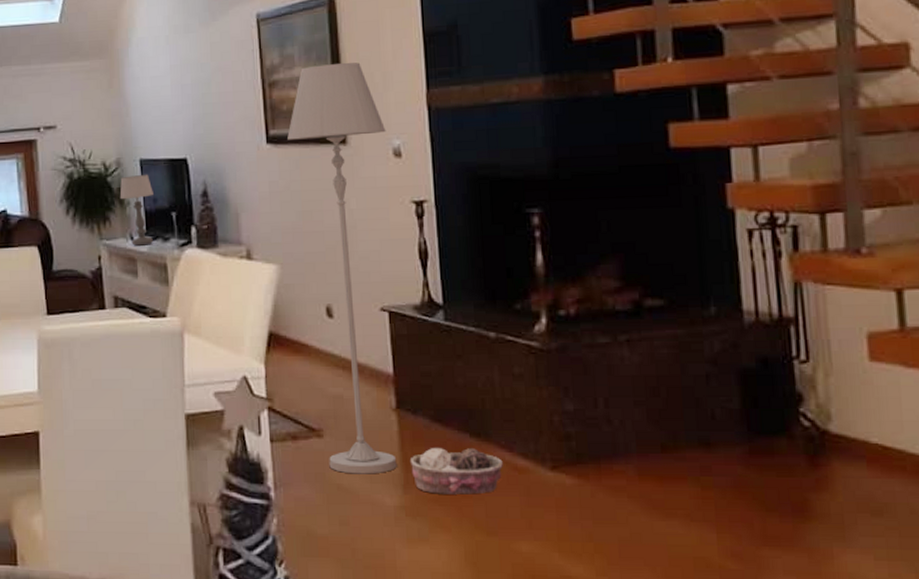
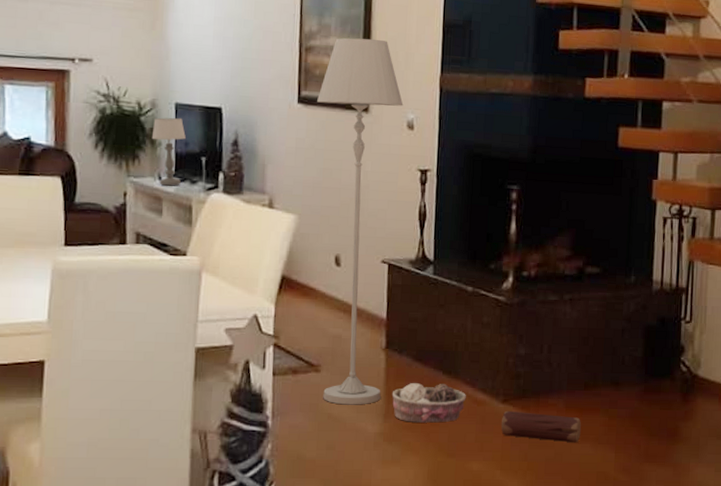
decorative log: none [553,479,664,520] -> present [501,410,581,443]

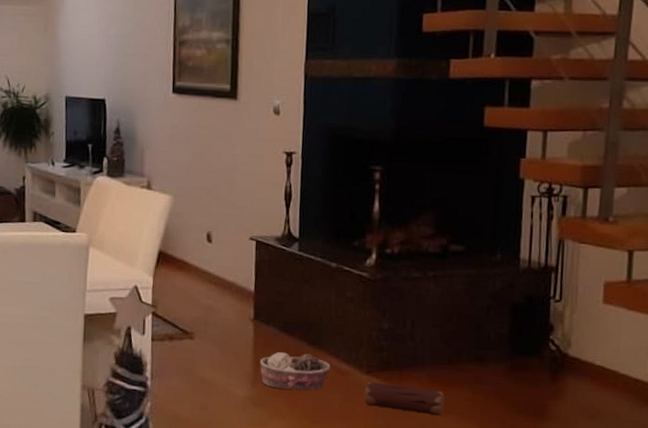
table lamp: present [151,117,186,186] -> none [45,109,75,171]
floor lamp: present [317,37,404,405] -> none [190,30,270,371]

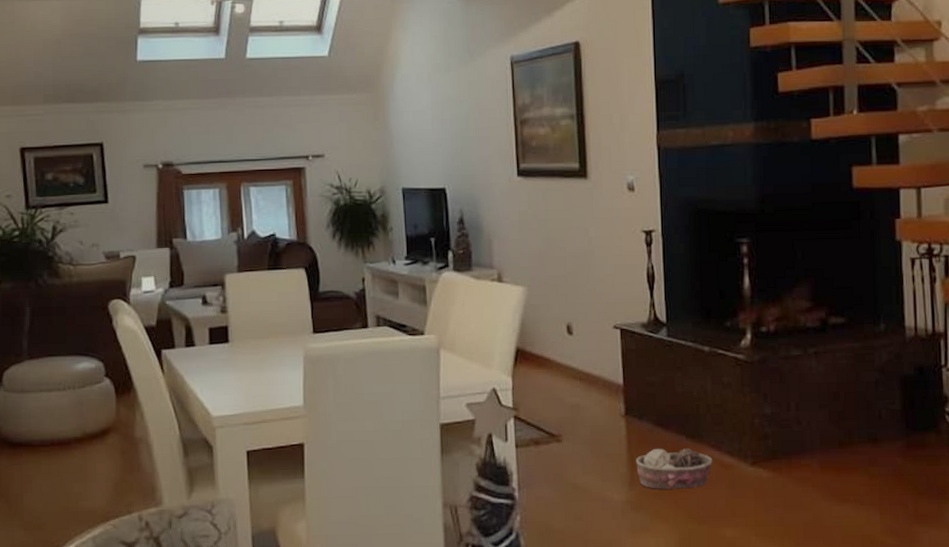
decorative log: present [365,381,445,416] -> none [752,473,839,505]

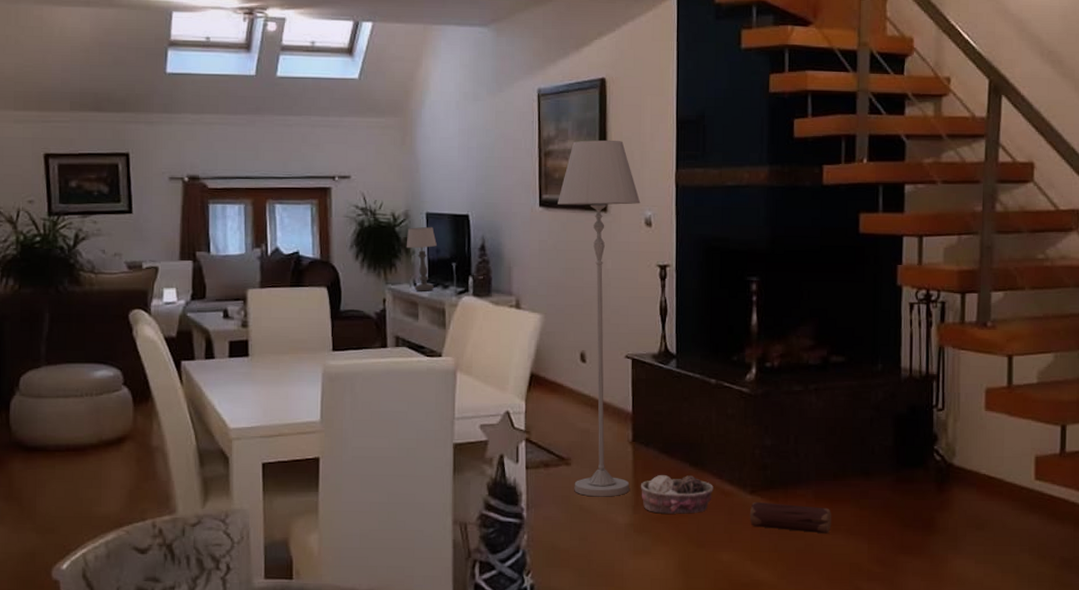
table lamp: none [383,202,414,269] -> present [406,226,437,291]
floor lamp: none [536,104,625,474] -> present [558,140,641,497]
decorative log: none [752,473,839,505] -> present [750,501,831,534]

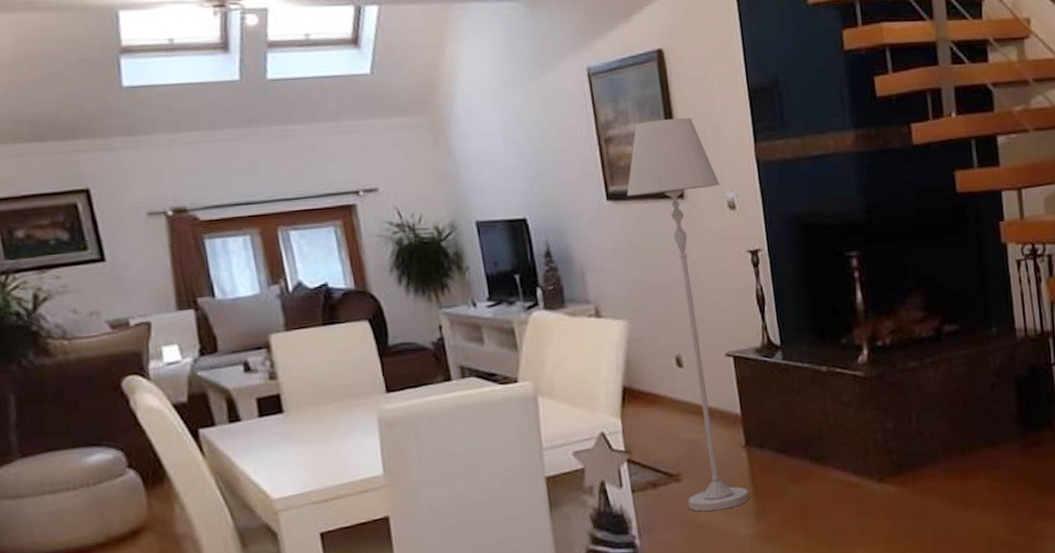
table lamp: present [406,226,437,291] -> none [456,236,497,312]
decorative basket: present [640,475,714,514] -> none [760,472,839,519]
decorative log: present [750,501,831,534] -> none [880,485,965,516]

